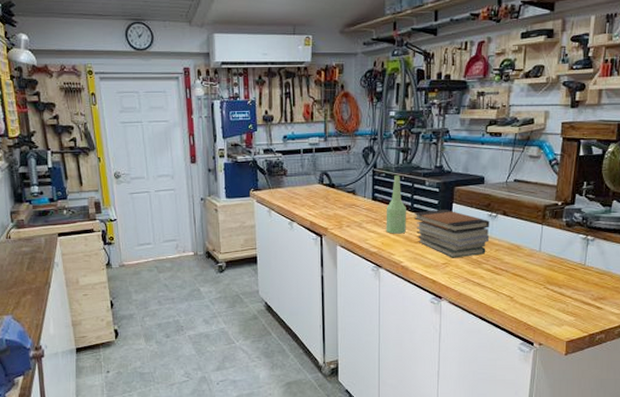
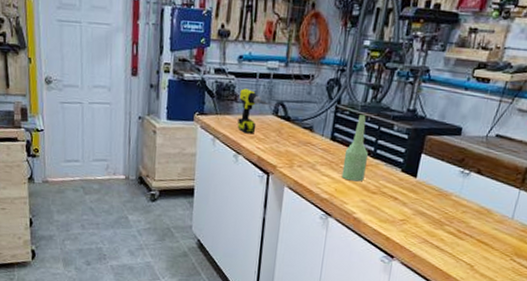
power drill: none [288,163,313,203] -> present [237,88,267,134]
book stack: present [413,208,490,258] -> none [374,158,461,216]

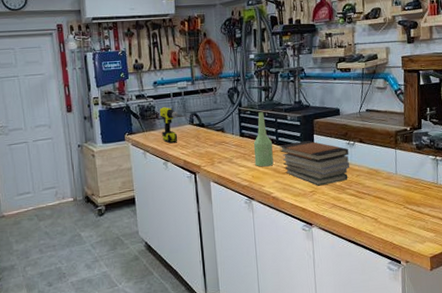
book stack: none [374,158,461,216] -> present [279,140,350,186]

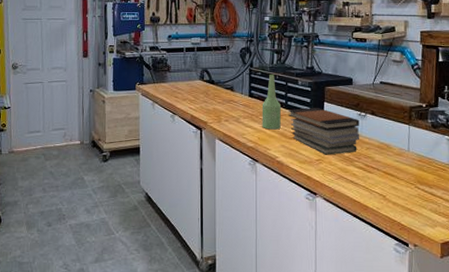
power drill: present [159,107,183,144] -> none [171,60,194,97]

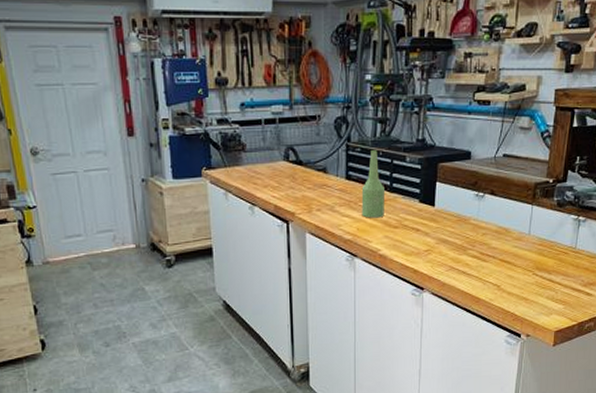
book stack: present [287,107,360,155] -> none [392,188,477,244]

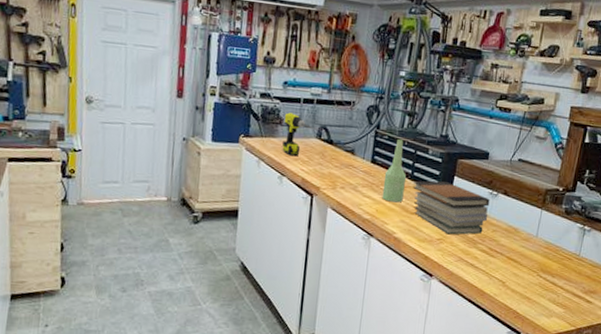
power drill: none [246,136,276,184] -> present [282,112,311,157]
book stack: none [392,188,477,244] -> present [412,181,490,235]

